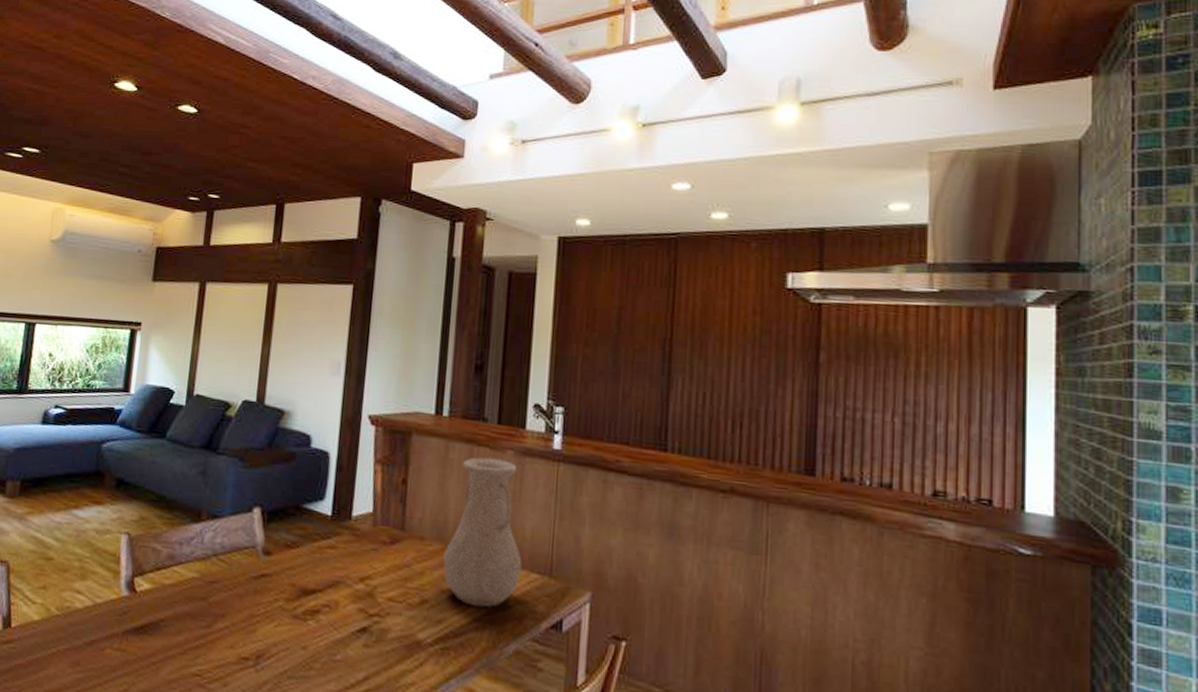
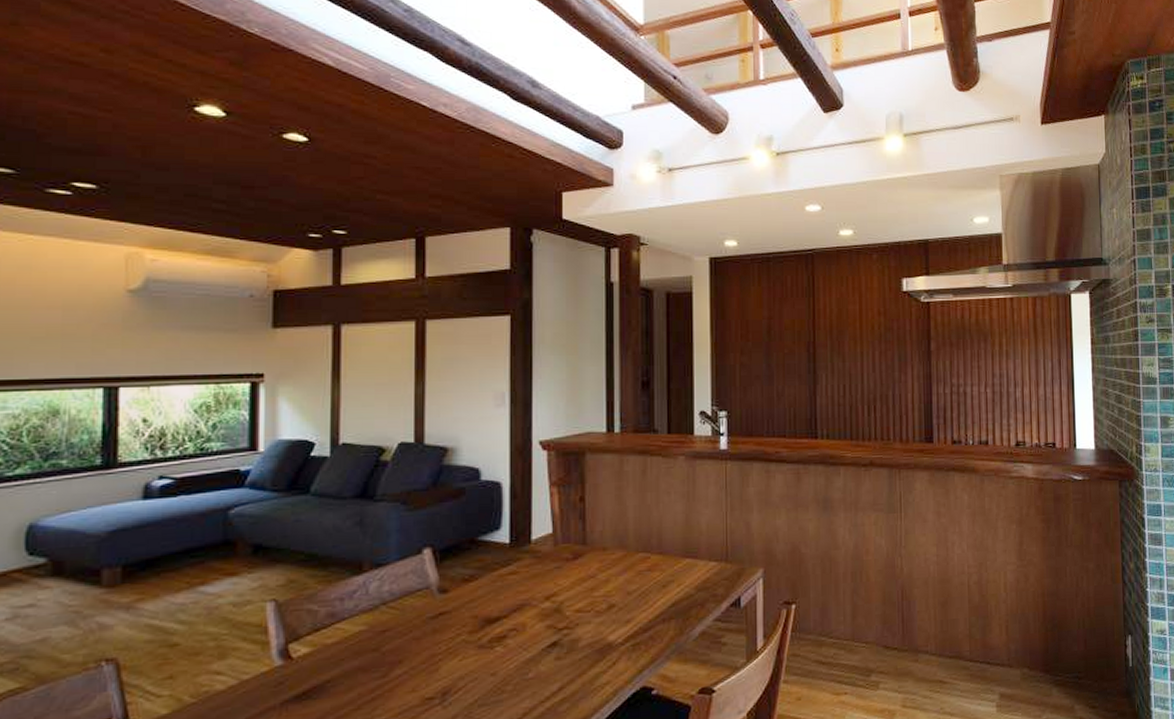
vase: present [443,457,522,608] -> none [627,465,700,602]

